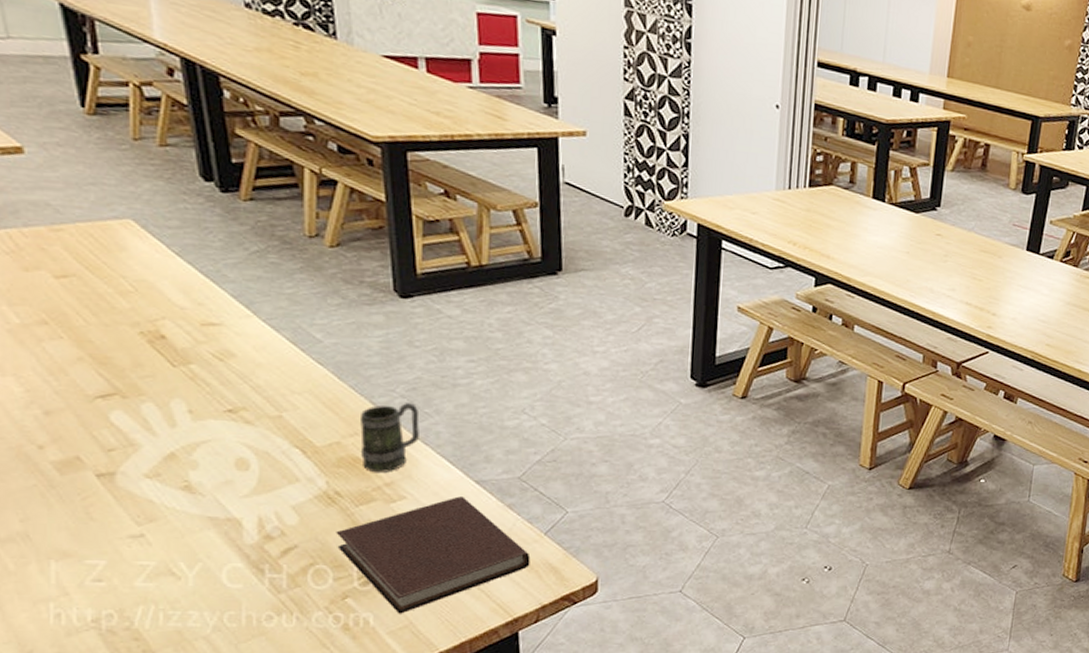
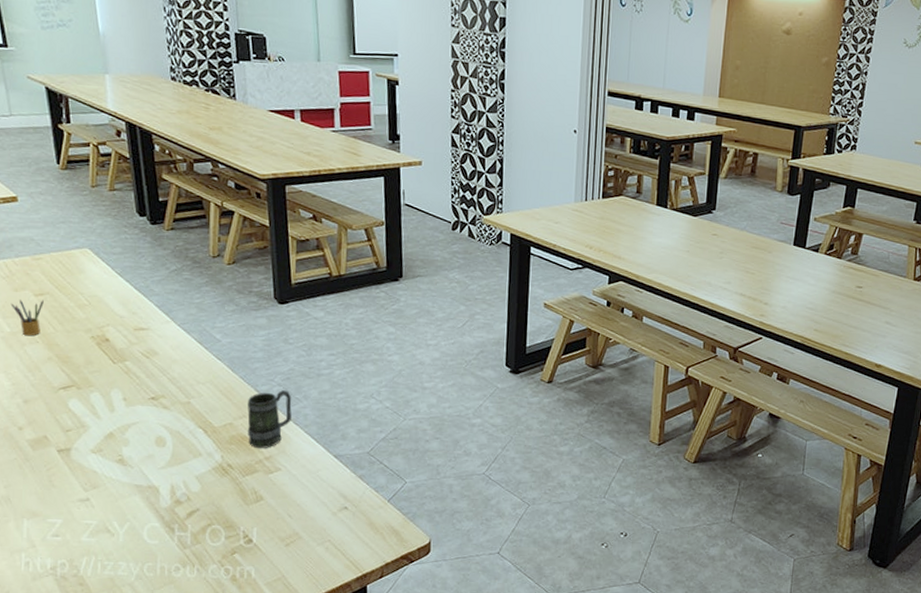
pencil box: none [19,282,68,330] -> present [10,300,44,336]
notebook: present [336,496,531,614] -> none [228,468,377,568]

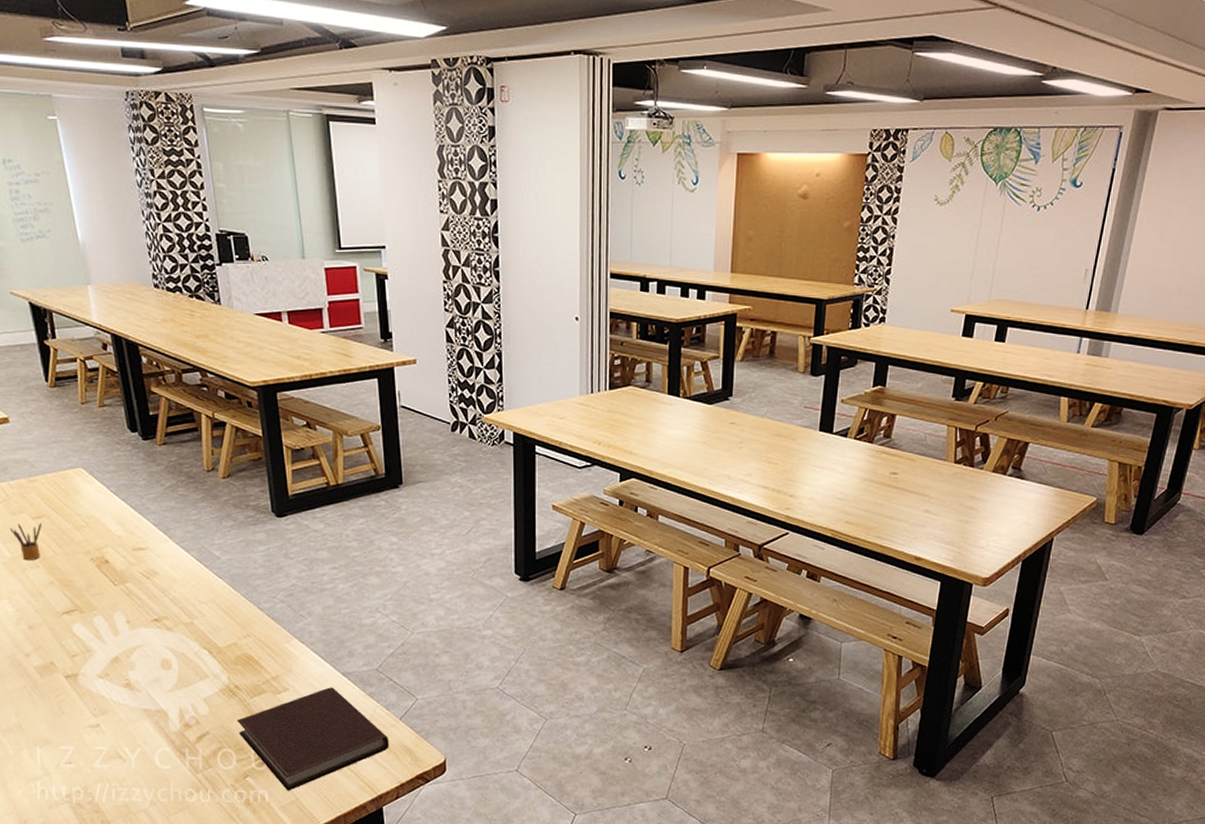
notebook: none [228,468,377,568] -> present [237,687,389,791]
mug: present [247,389,292,448] -> none [251,606,296,668]

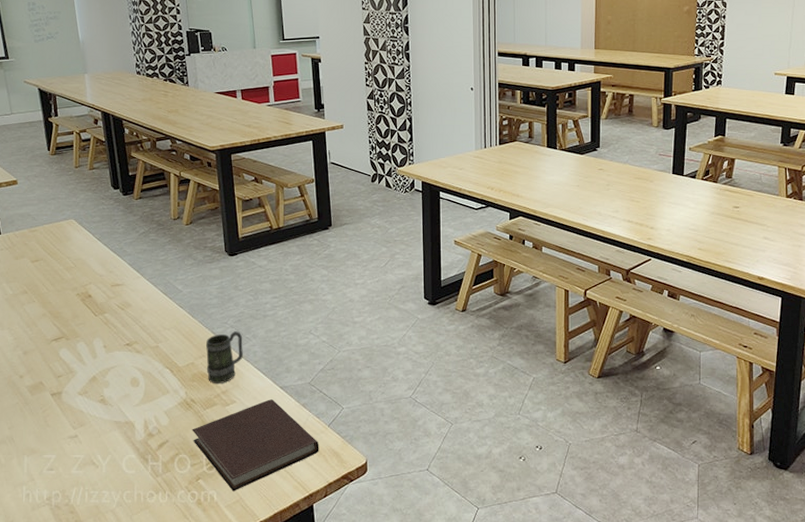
pencil box: present [9,523,42,561] -> none [12,265,39,297]
mug: none [251,606,296,668] -> present [206,330,243,383]

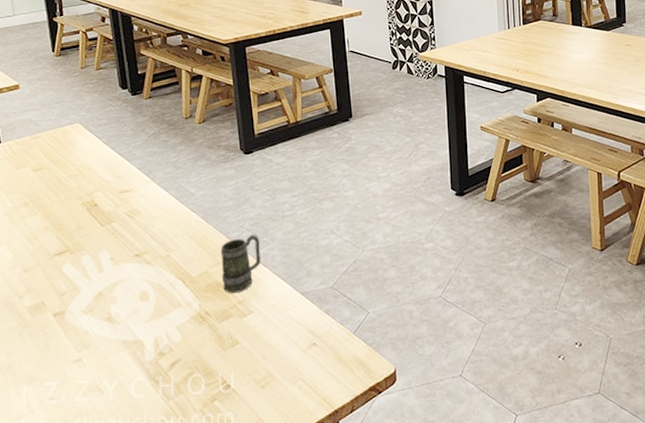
notebook: present [192,399,319,491] -> none [206,307,344,412]

